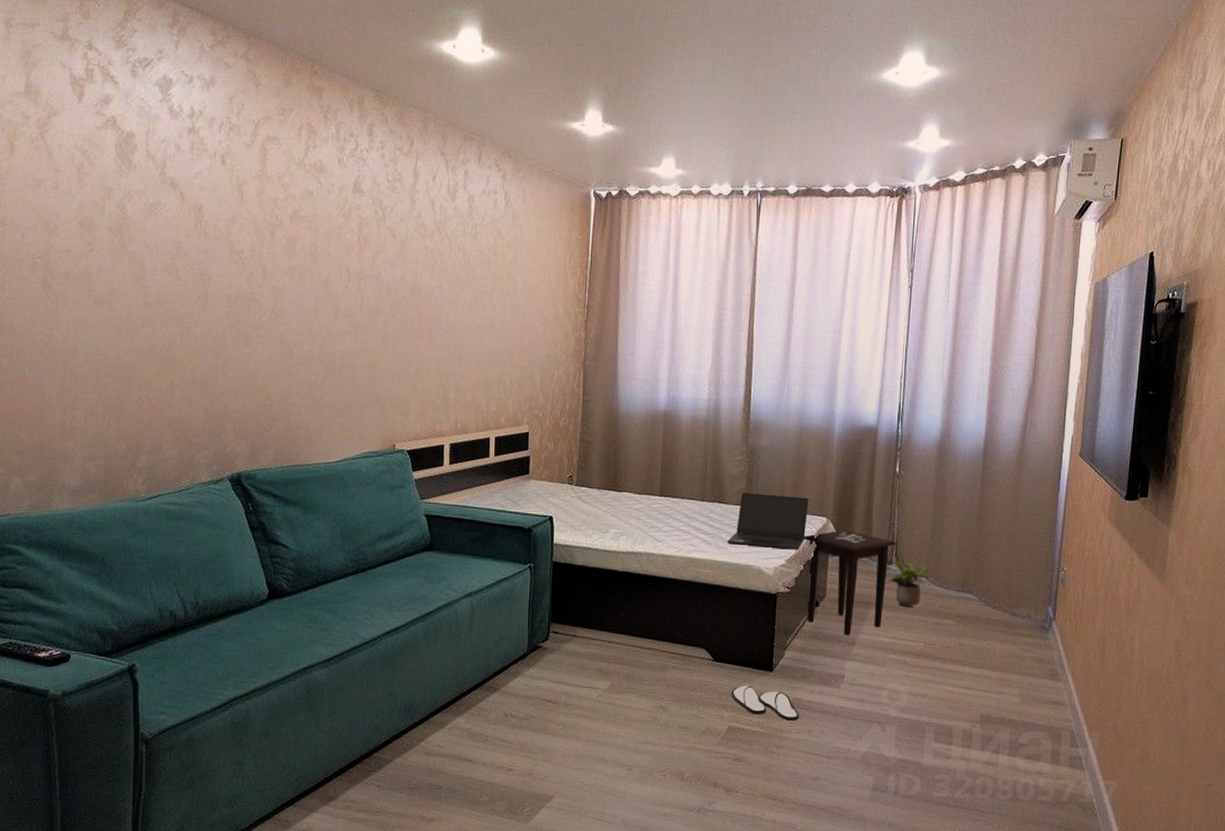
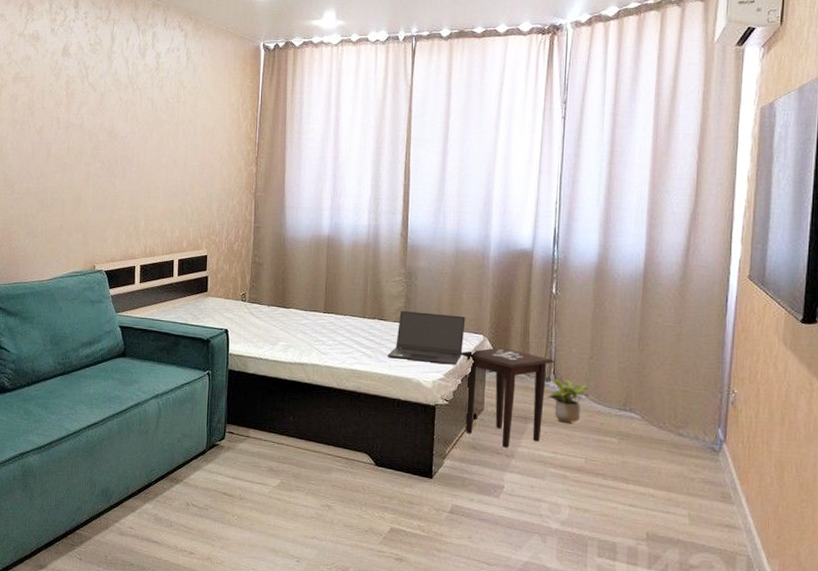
slippers: present [731,685,799,721] -> none [392,490,459,527]

